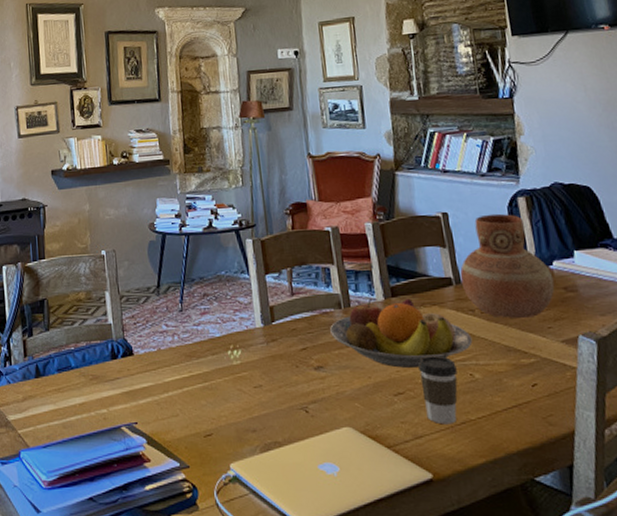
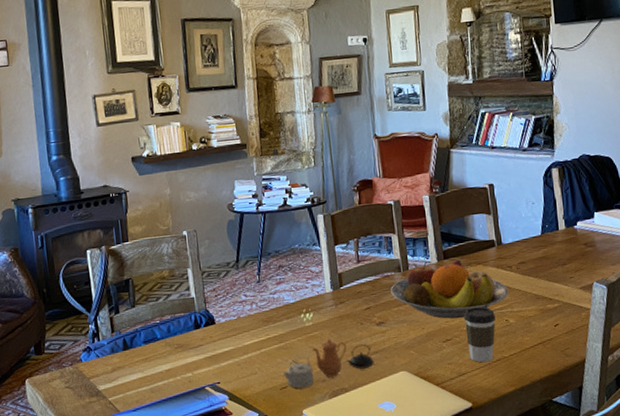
teapot: none [207,381,313,438] -> present [282,338,375,389]
vase: present [460,213,555,319] -> none [501,183,577,272]

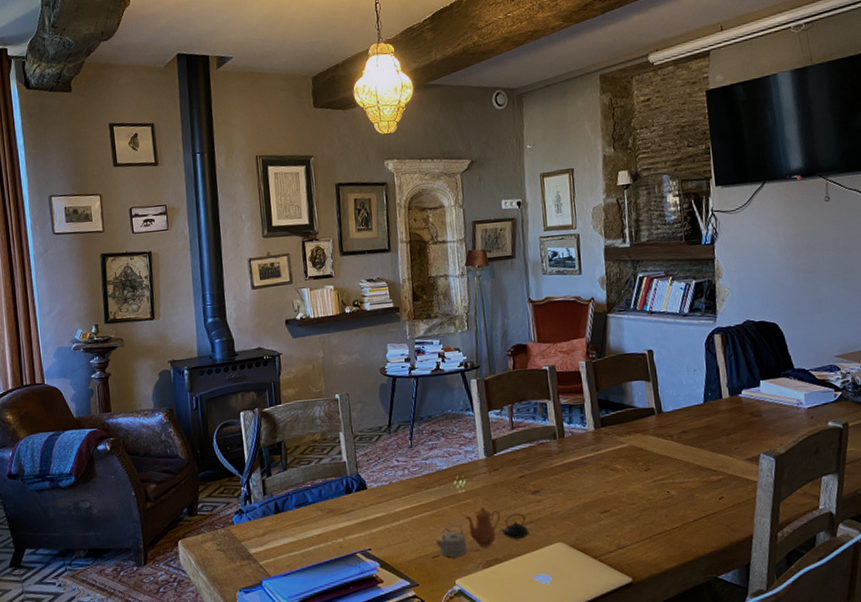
fruit bowl: present [391,260,509,319] -> none [546,428,670,489]
coffee cup: present [464,306,496,363] -> none [623,477,656,536]

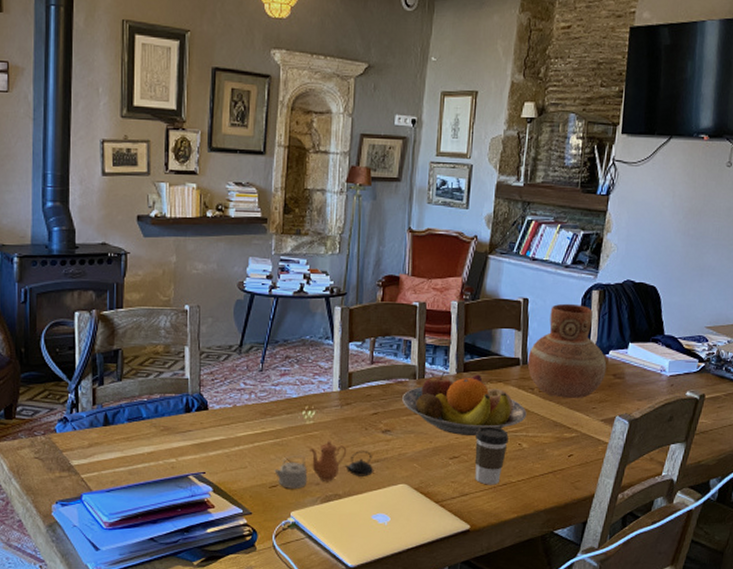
fruit bowl: none [546,428,670,489] -> present [402,371,527,435]
coffee cup: none [623,477,656,536] -> present [474,426,508,485]
vase: none [661,349,742,442] -> present [527,303,607,399]

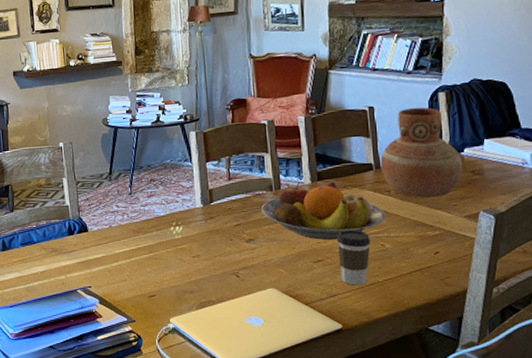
teapot: present [274,440,374,490] -> none [151,251,243,298]

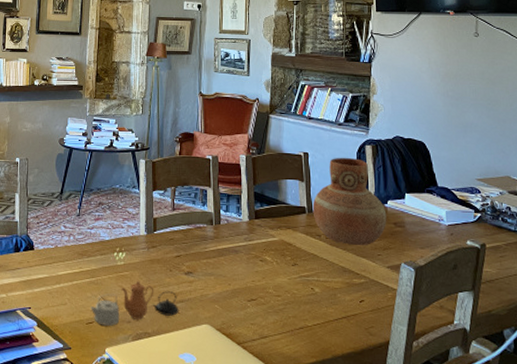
teapot: none [151,251,243,298] -> present [90,280,179,327]
fruit bowl: present [262,181,386,240] -> none [202,218,316,279]
coffee cup: present [337,229,370,286] -> none [270,270,301,329]

